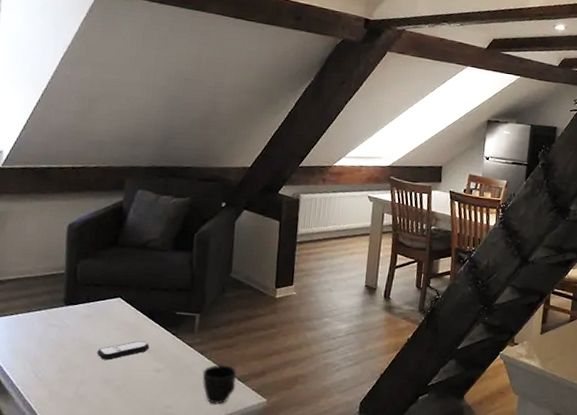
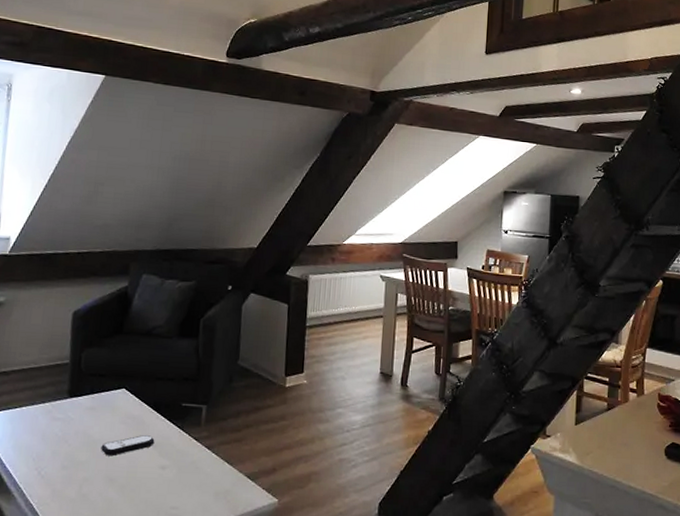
cup: present [202,365,237,405] -> none [209,461,246,505]

